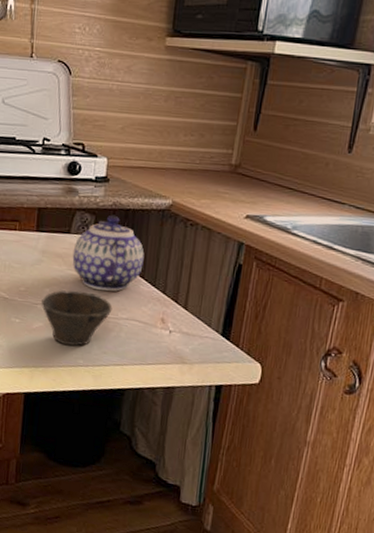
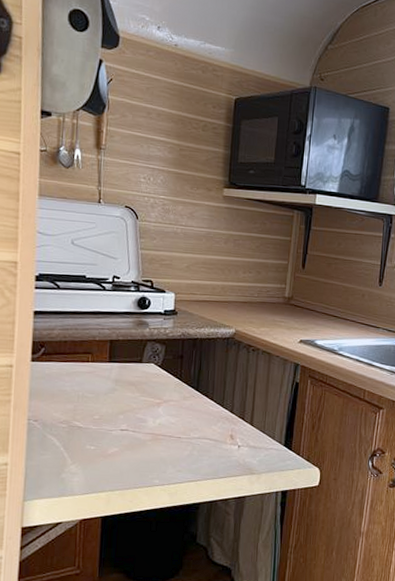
cup: present [41,290,113,346] -> none [116,415,185,467]
teapot: present [72,215,145,292] -> none [145,344,212,414]

